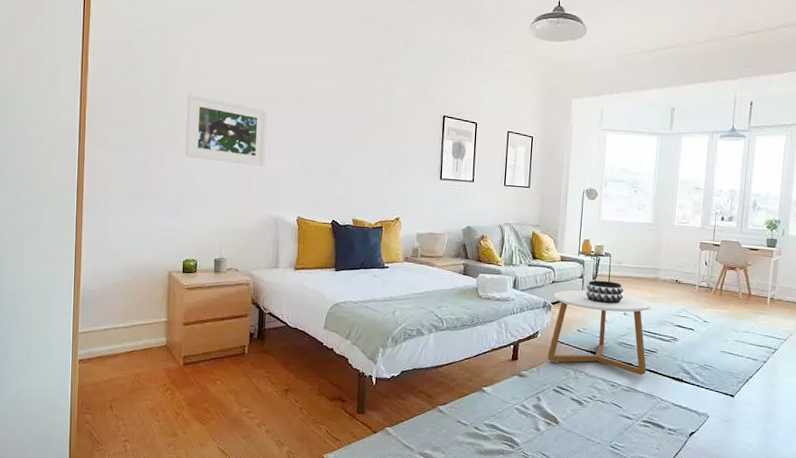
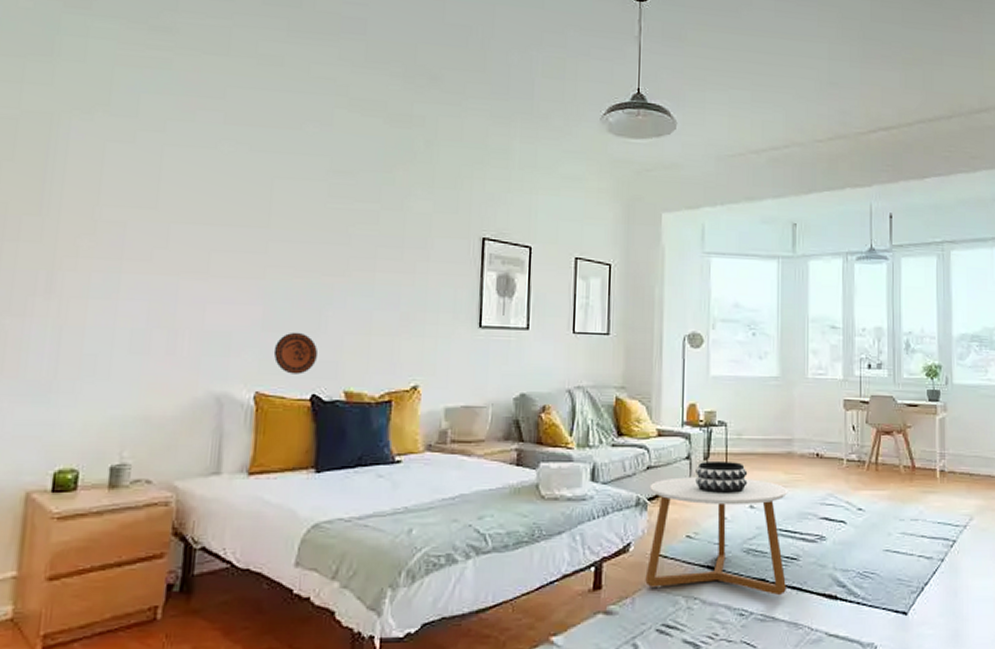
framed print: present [185,94,267,166] -> none [69,212,211,317]
decorative plate: none [308,178,335,207] -> present [273,332,317,374]

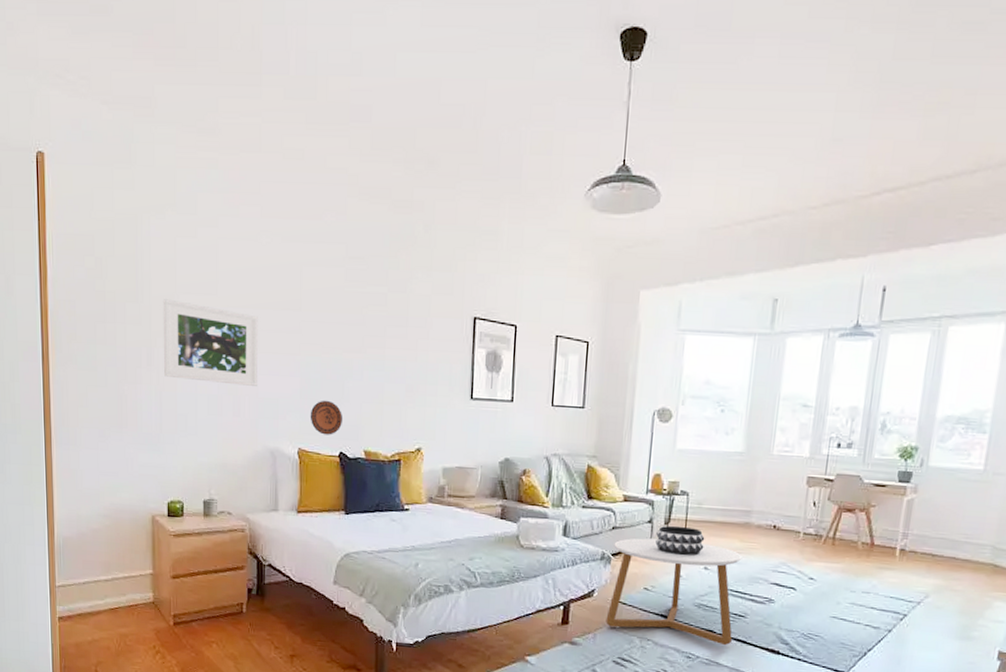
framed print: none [69,212,211,317] -> present [163,299,258,386]

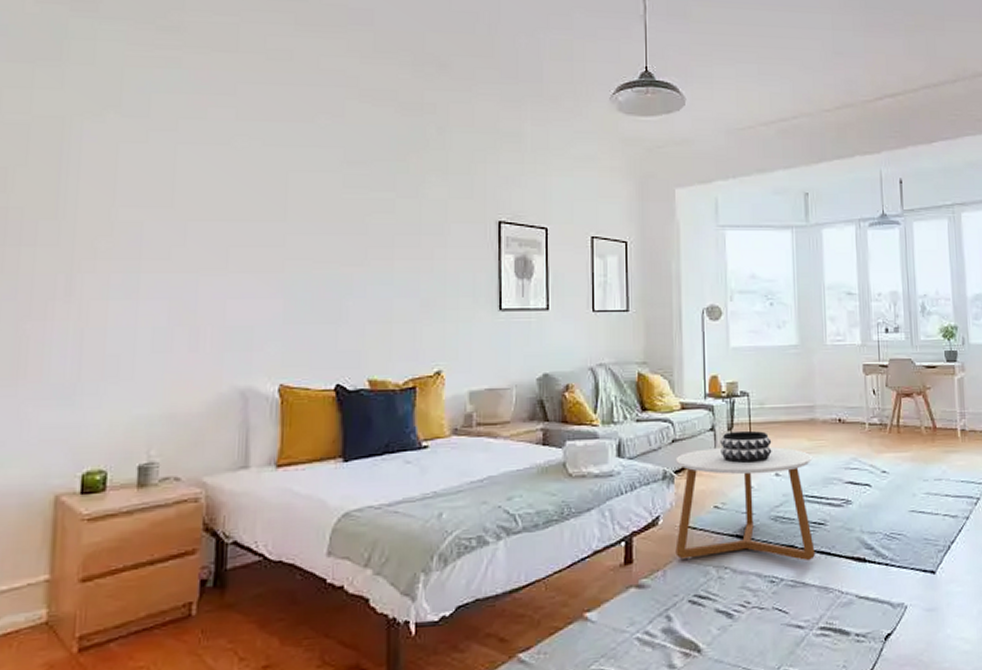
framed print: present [163,299,258,386] -> none [89,214,228,313]
decorative plate: present [310,400,342,435] -> none [296,323,339,365]

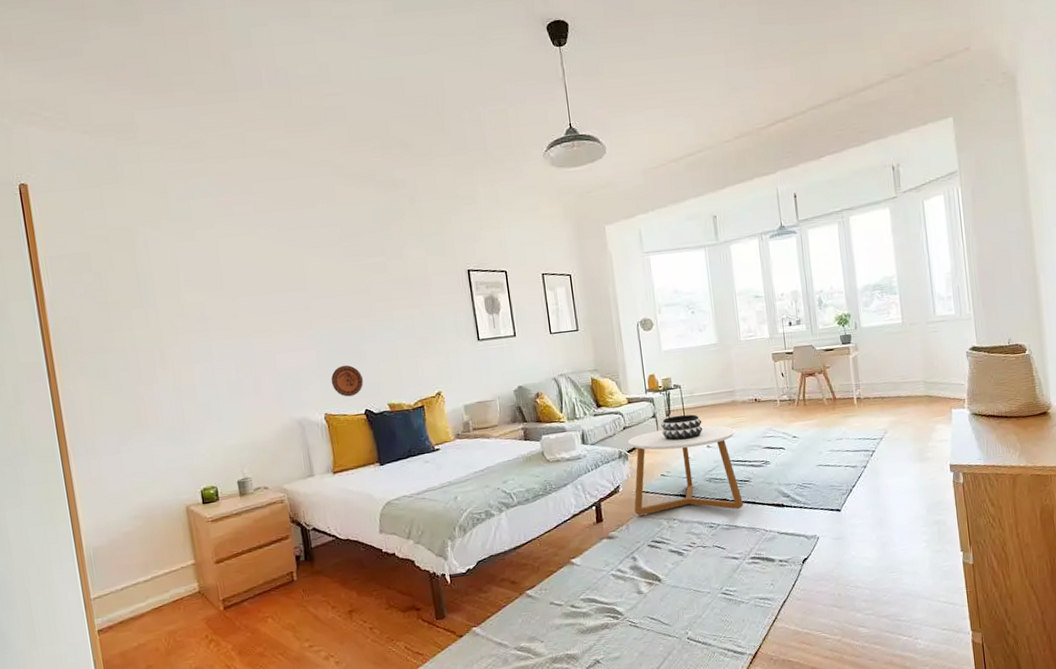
decorative plate: none [296,323,339,365] -> present [331,365,363,397]

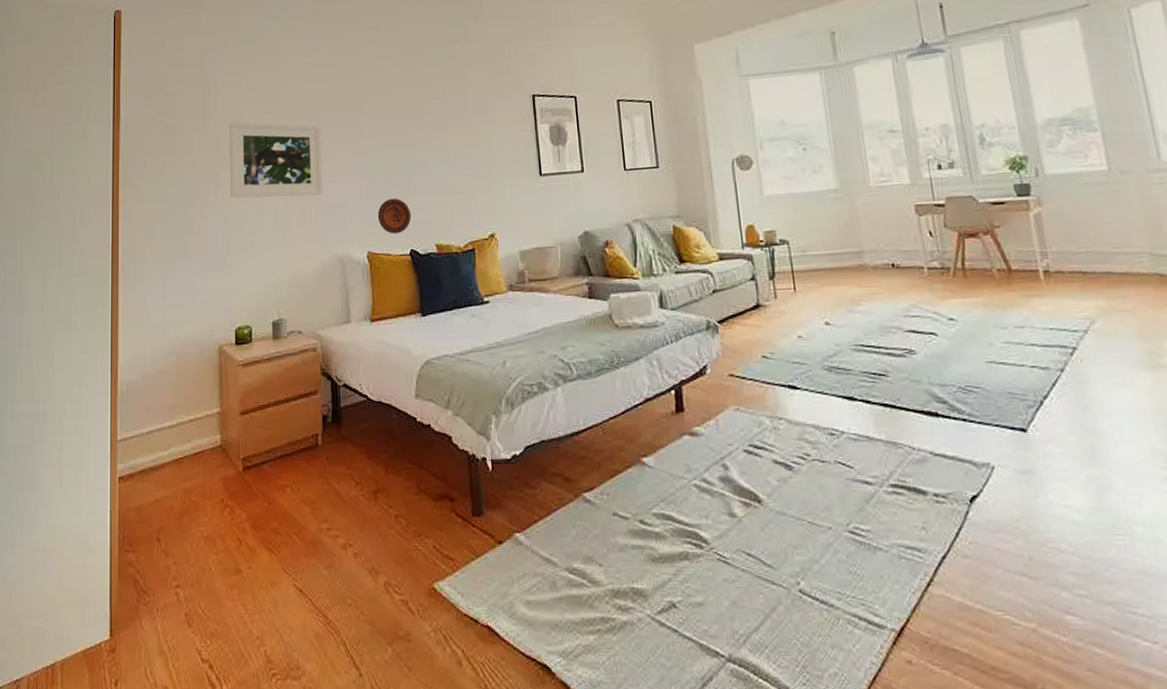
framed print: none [169,299,275,372] -> present [228,122,323,198]
coffee table: present [627,425,743,516] -> none [718,295,878,414]
decorative bowl: present [661,414,703,441] -> none [762,279,820,313]

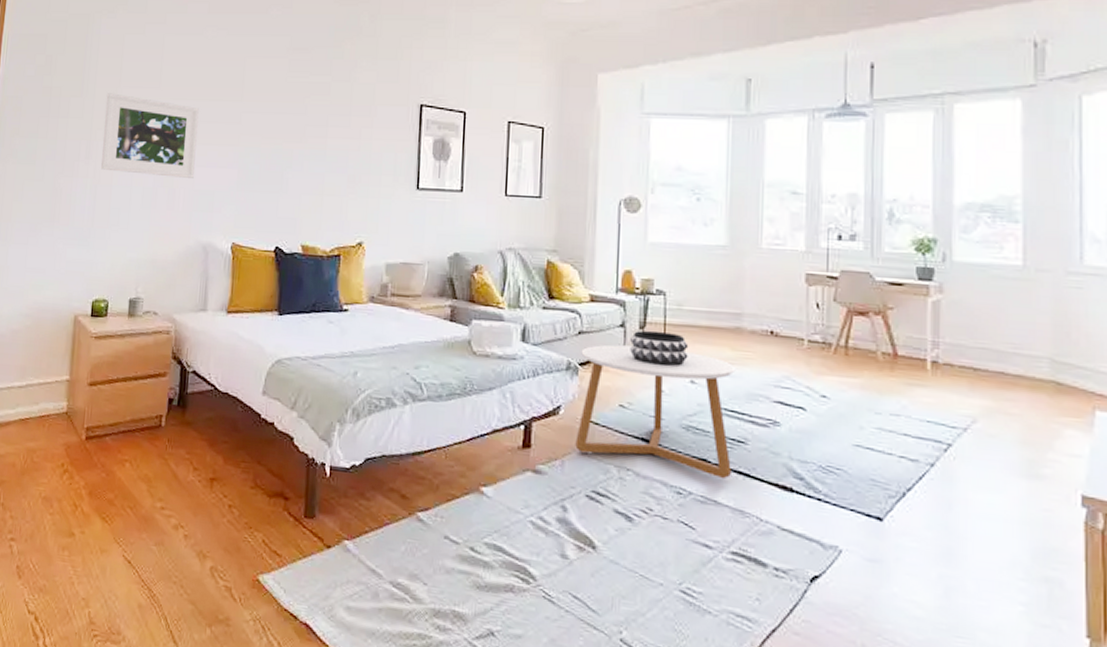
decorative plate: present [377,198,411,234] -> none [246,191,280,229]
coffee table: none [718,295,878,414] -> present [575,344,736,479]
decorative bowl: none [762,279,820,313] -> present [630,330,689,367]

